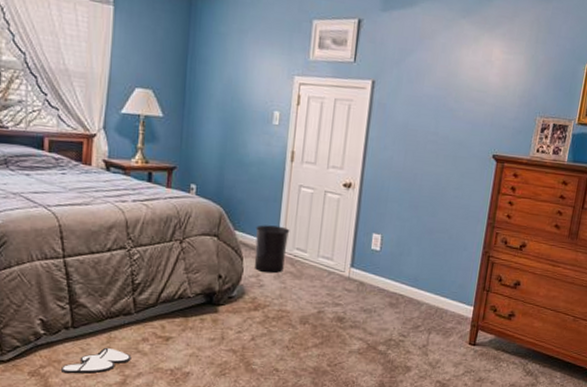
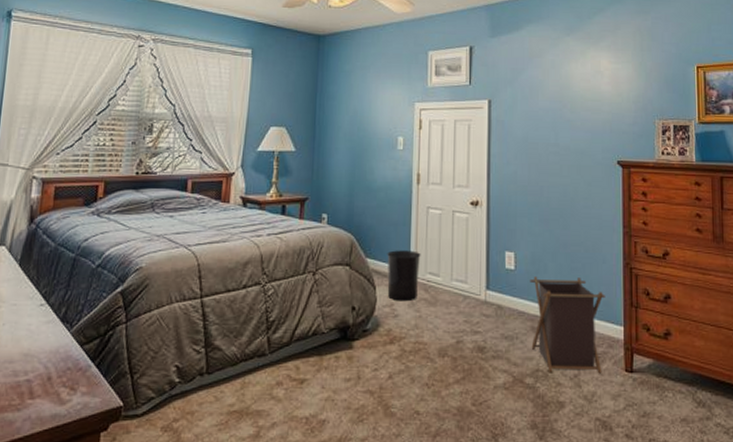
slippers: present [61,347,132,374] -> none [194,394,266,427]
laundry basket: none [387,258,462,345] -> present [530,277,606,374]

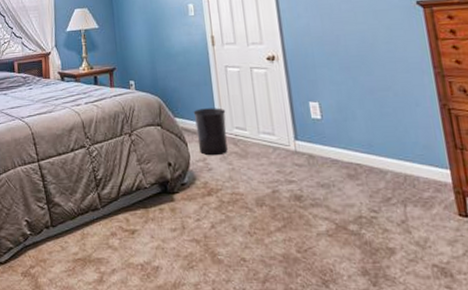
laundry basket: present [530,277,606,374] -> none [339,122,433,220]

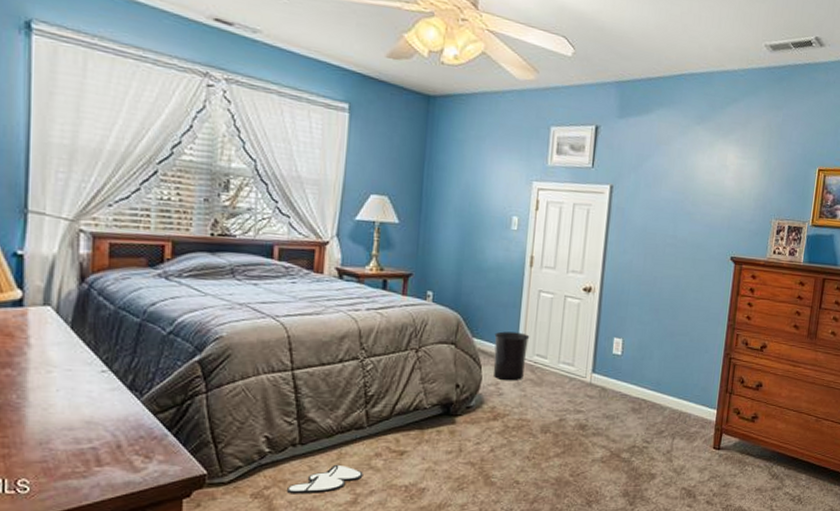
slippers: none [47,244,105,273] -> present [287,464,364,494]

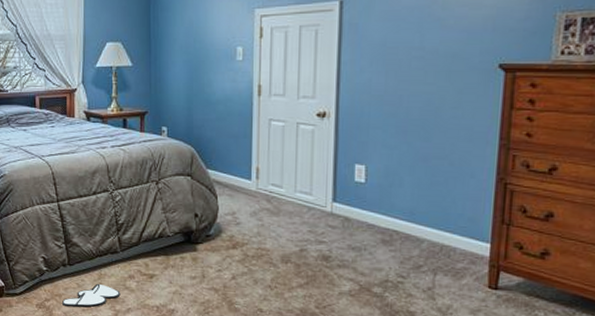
waste bin: present [493,331,530,381] -> none [228,162,263,211]

